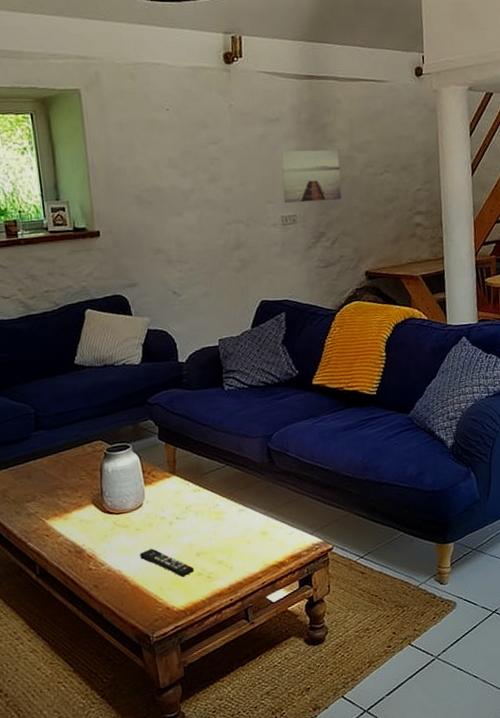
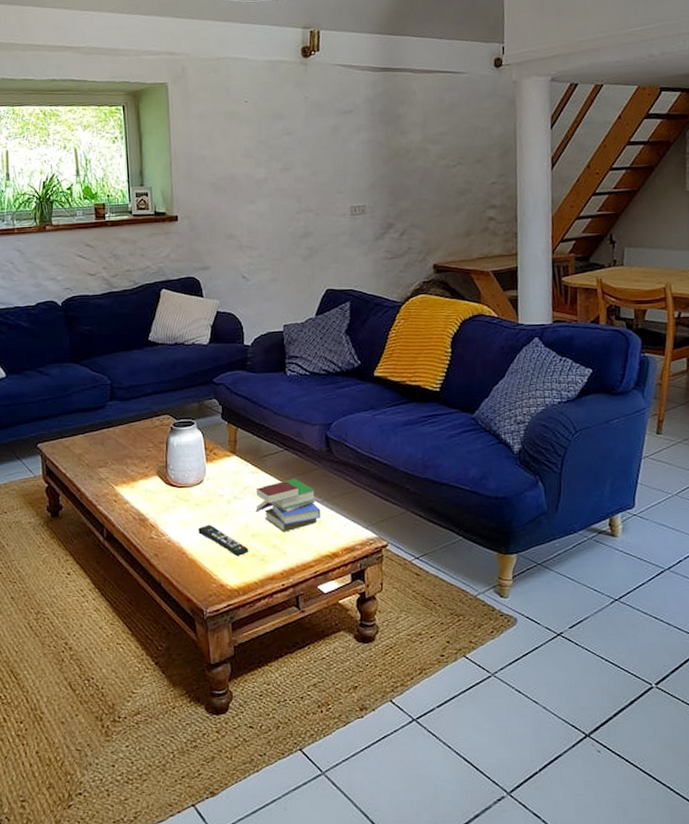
book: none [199,493,266,548] -> present [255,478,321,532]
wall art: present [280,150,342,204] -> none [352,141,413,194]

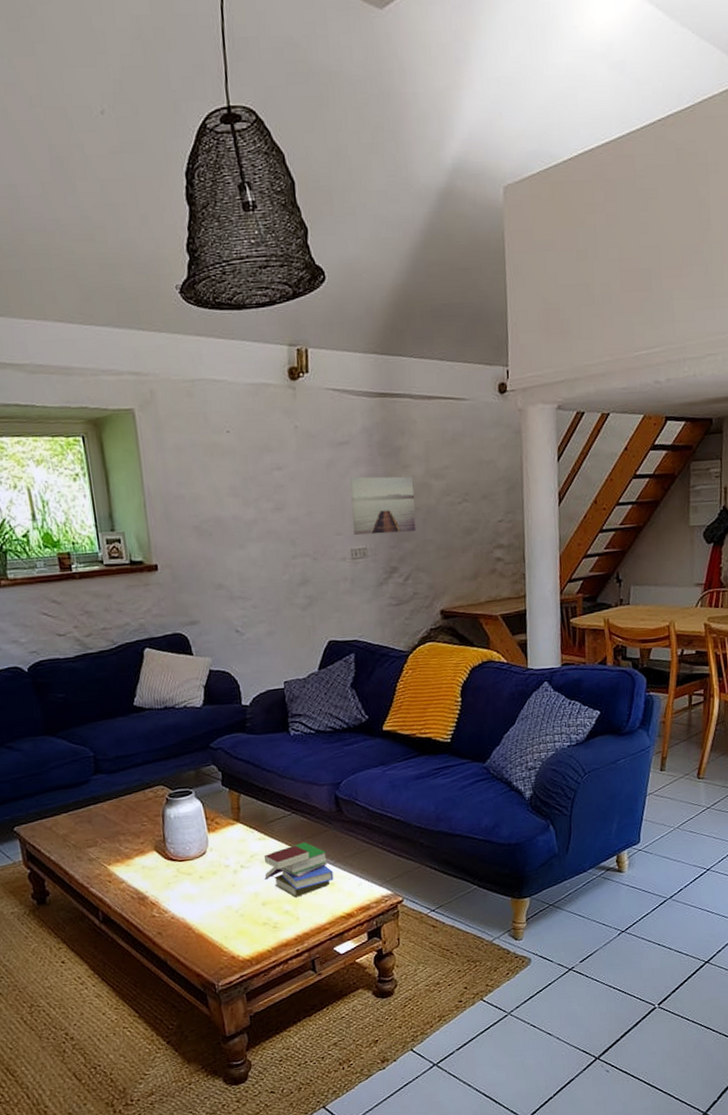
remote control: present [198,525,249,557] -> none [204,897,260,927]
wall art: none [352,141,413,194] -> present [350,476,417,536]

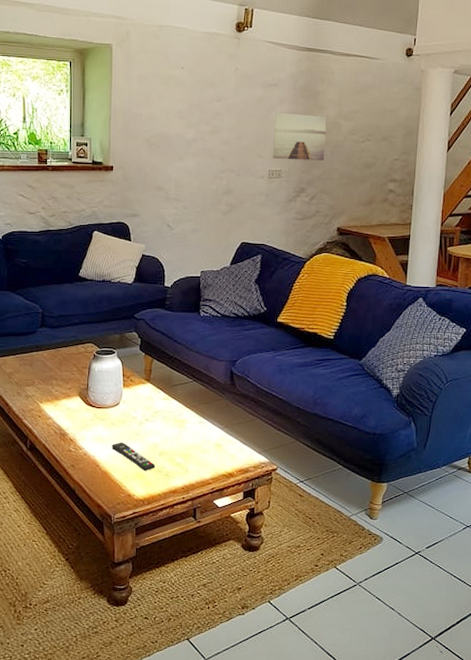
remote control: none [204,897,260,927] -> present [112,442,156,472]
book: present [264,842,334,898] -> none [164,406,221,453]

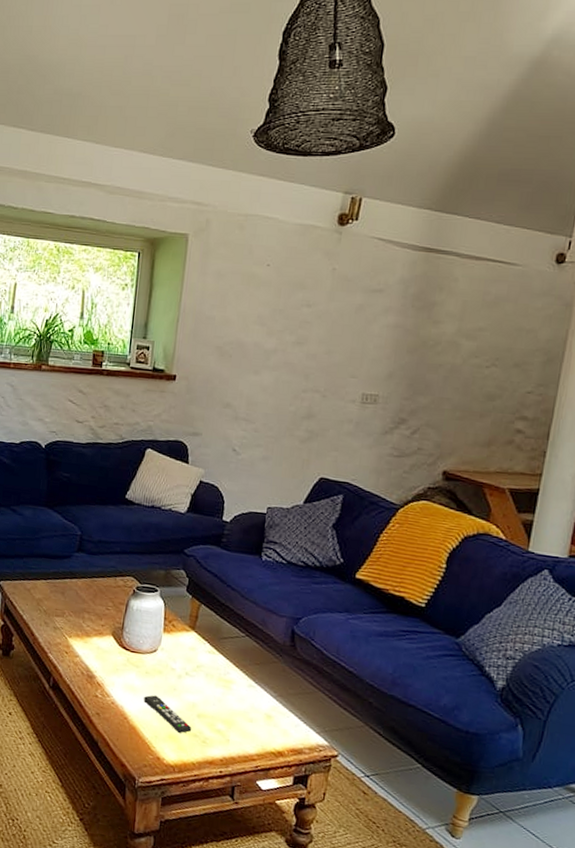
wall art: present [273,112,327,160] -> none [369,324,443,387]

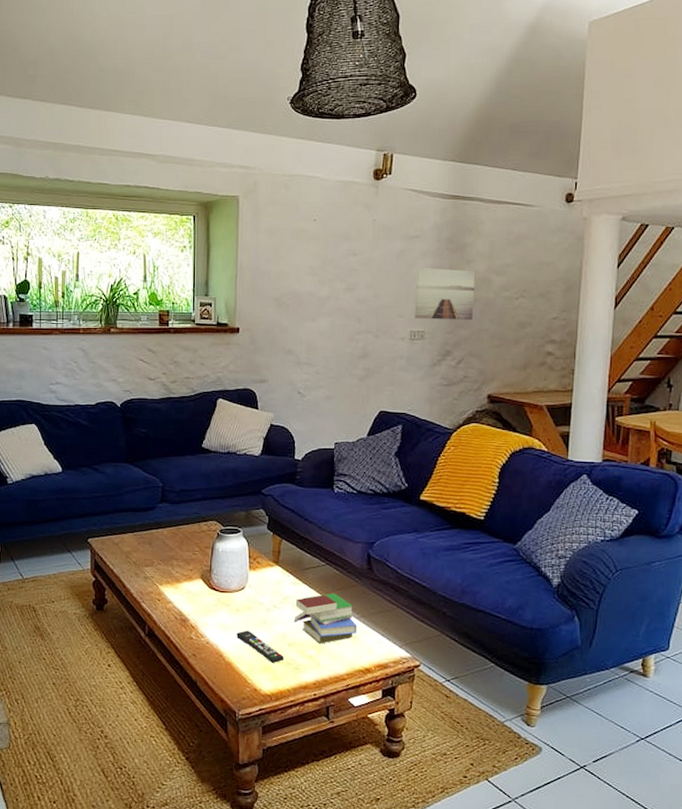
book: none [205,666,273,720] -> present [294,593,357,644]
wall art: none [369,324,443,387] -> present [415,267,476,320]

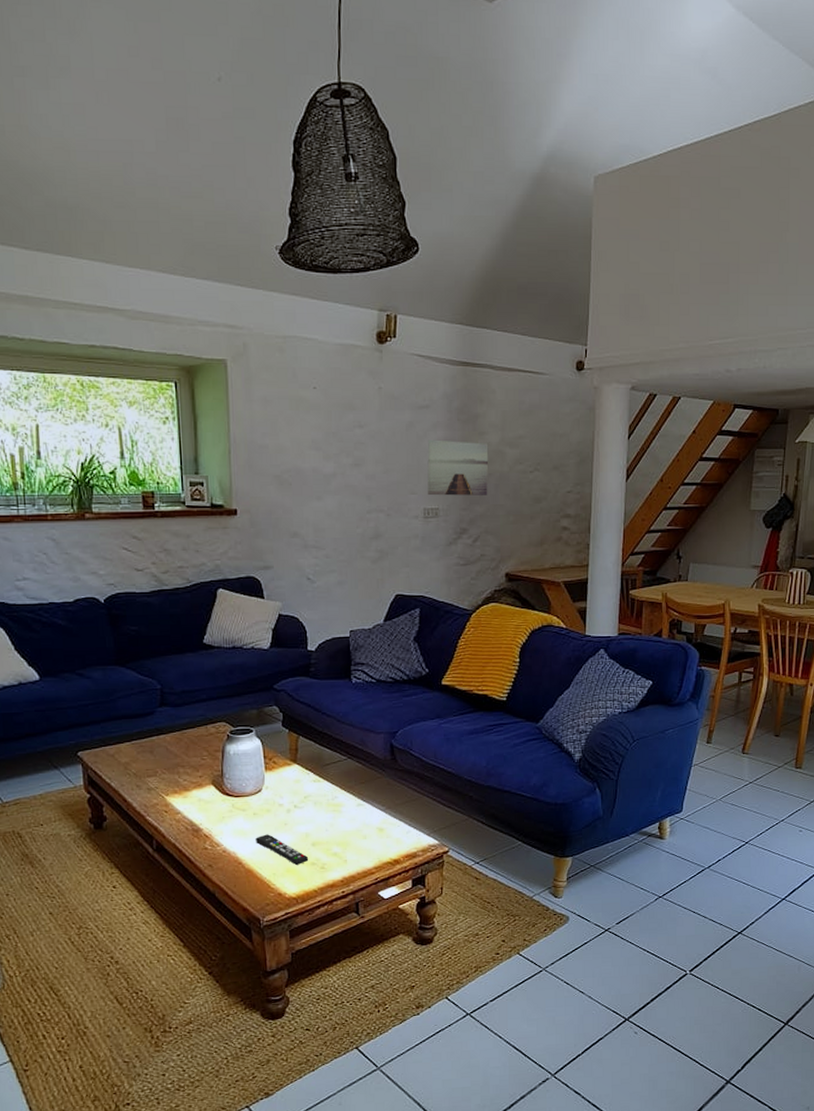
book: present [294,593,357,644] -> none [316,787,384,840]

